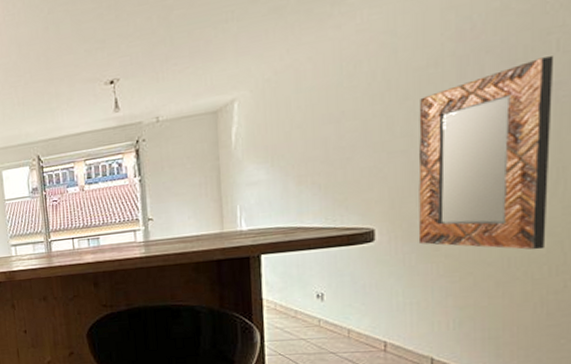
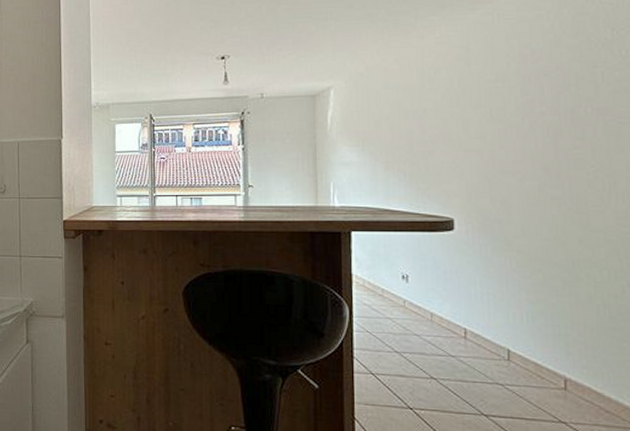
home mirror: present [418,56,554,250] -> none [490,86,604,255]

